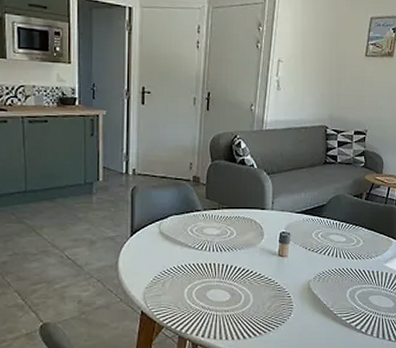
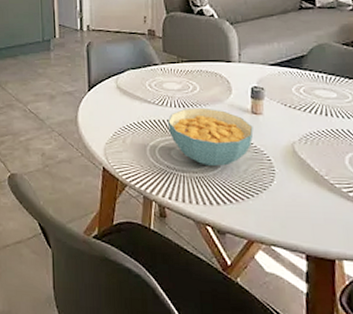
cereal bowl: none [206,251,279,305] -> present [168,107,254,167]

